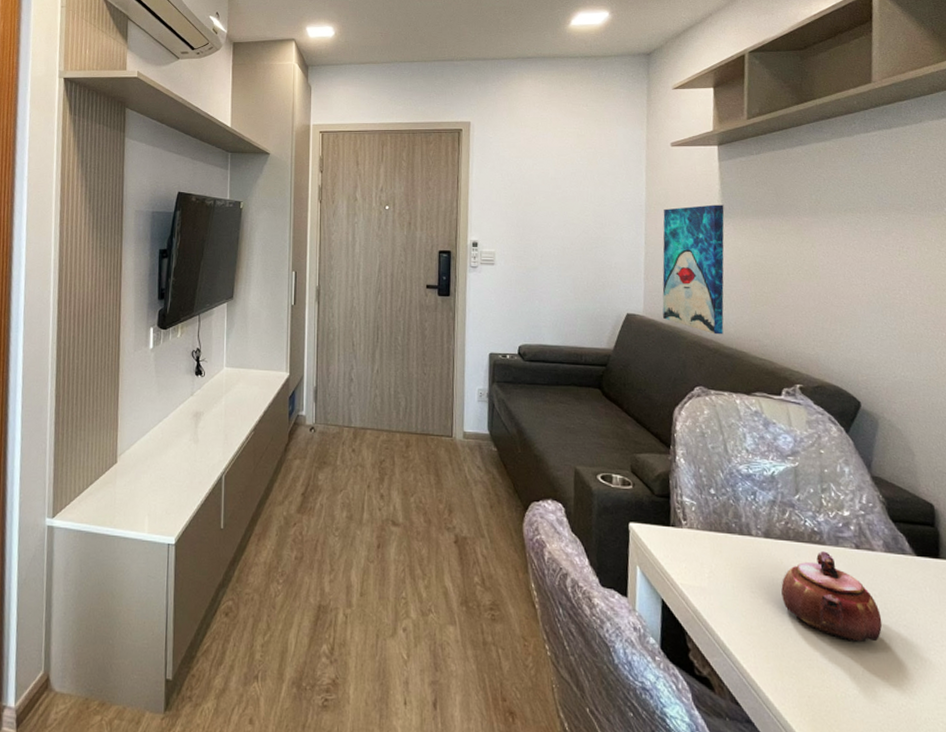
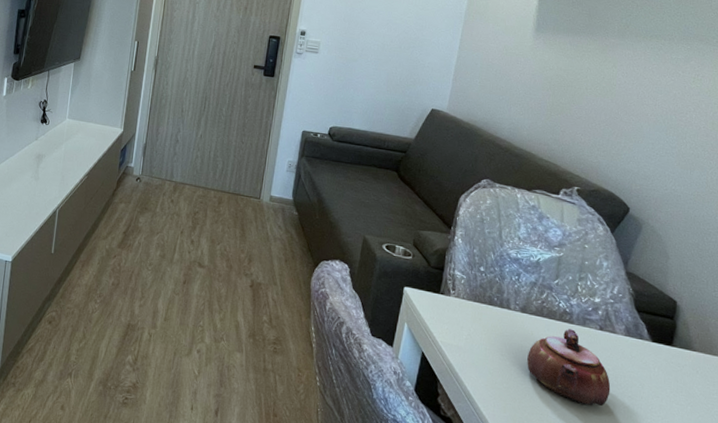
wall art: present [662,204,725,335] -> none [464,18,538,137]

